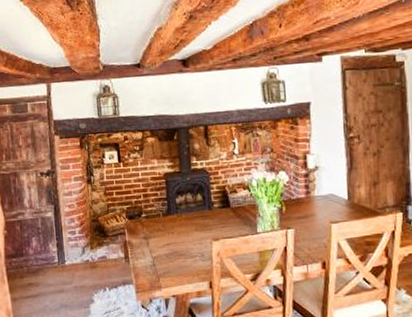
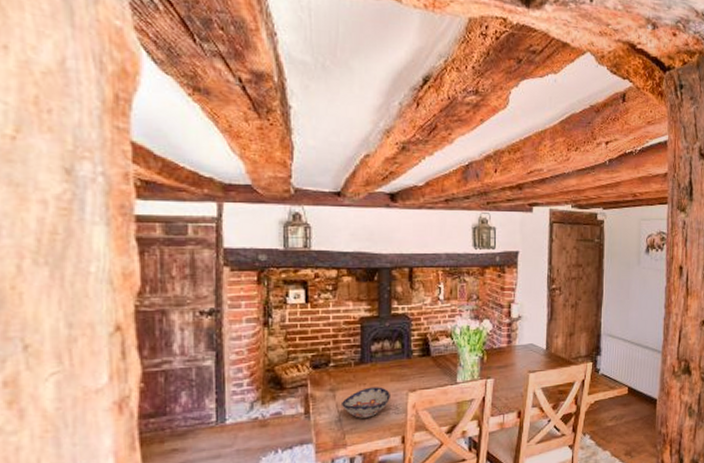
decorative bowl: none [153,235,196,264] -> present [340,387,390,418]

